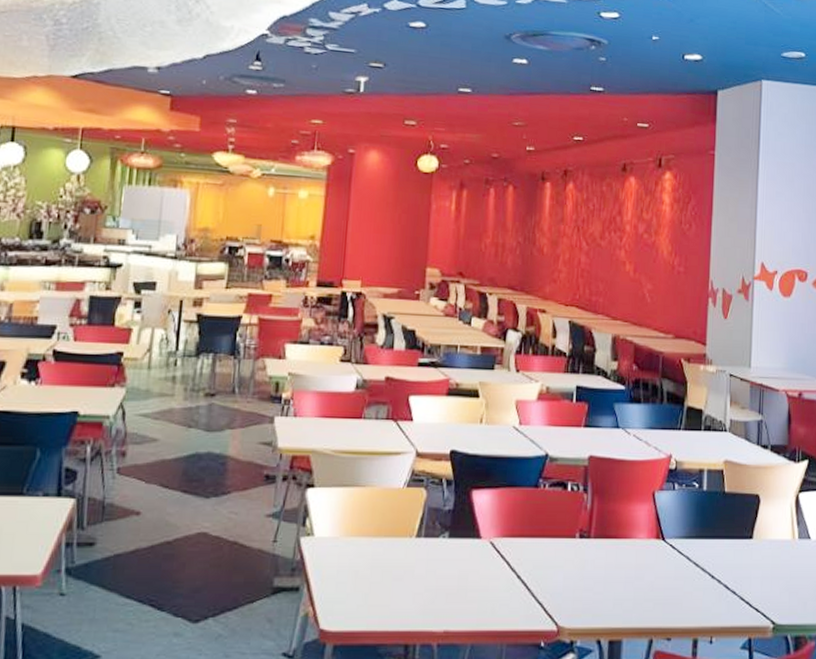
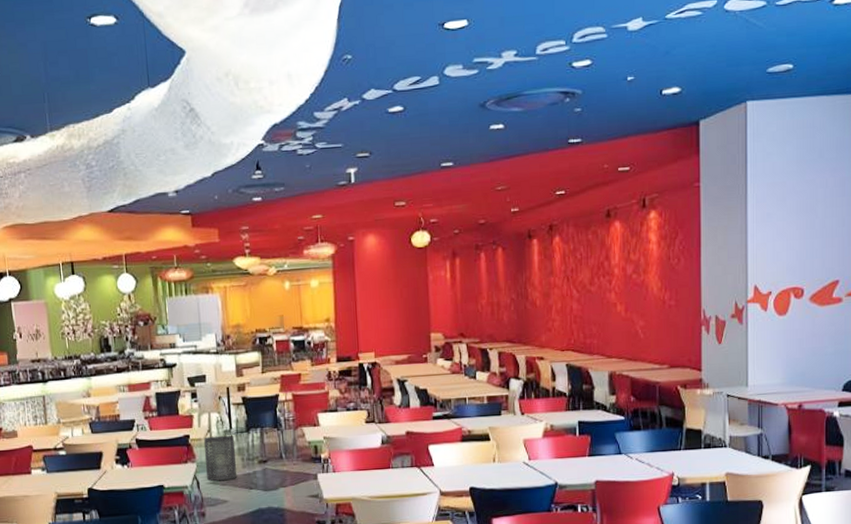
trash can: none [136,357,180,413] -> present [204,435,237,481]

